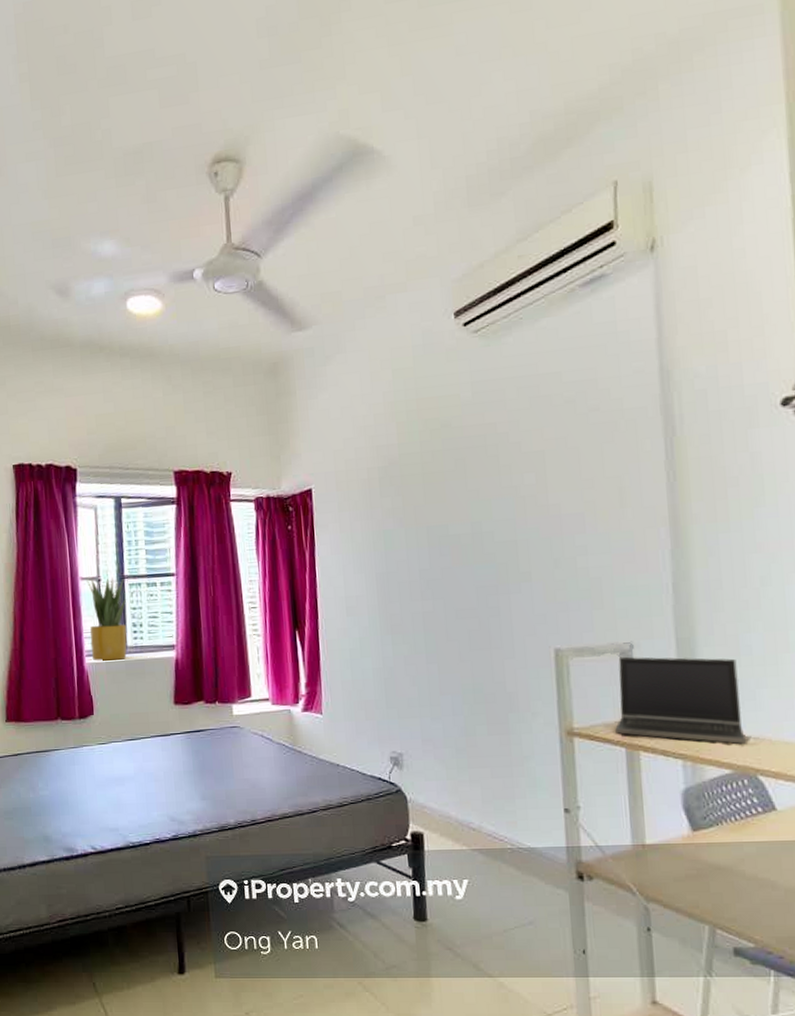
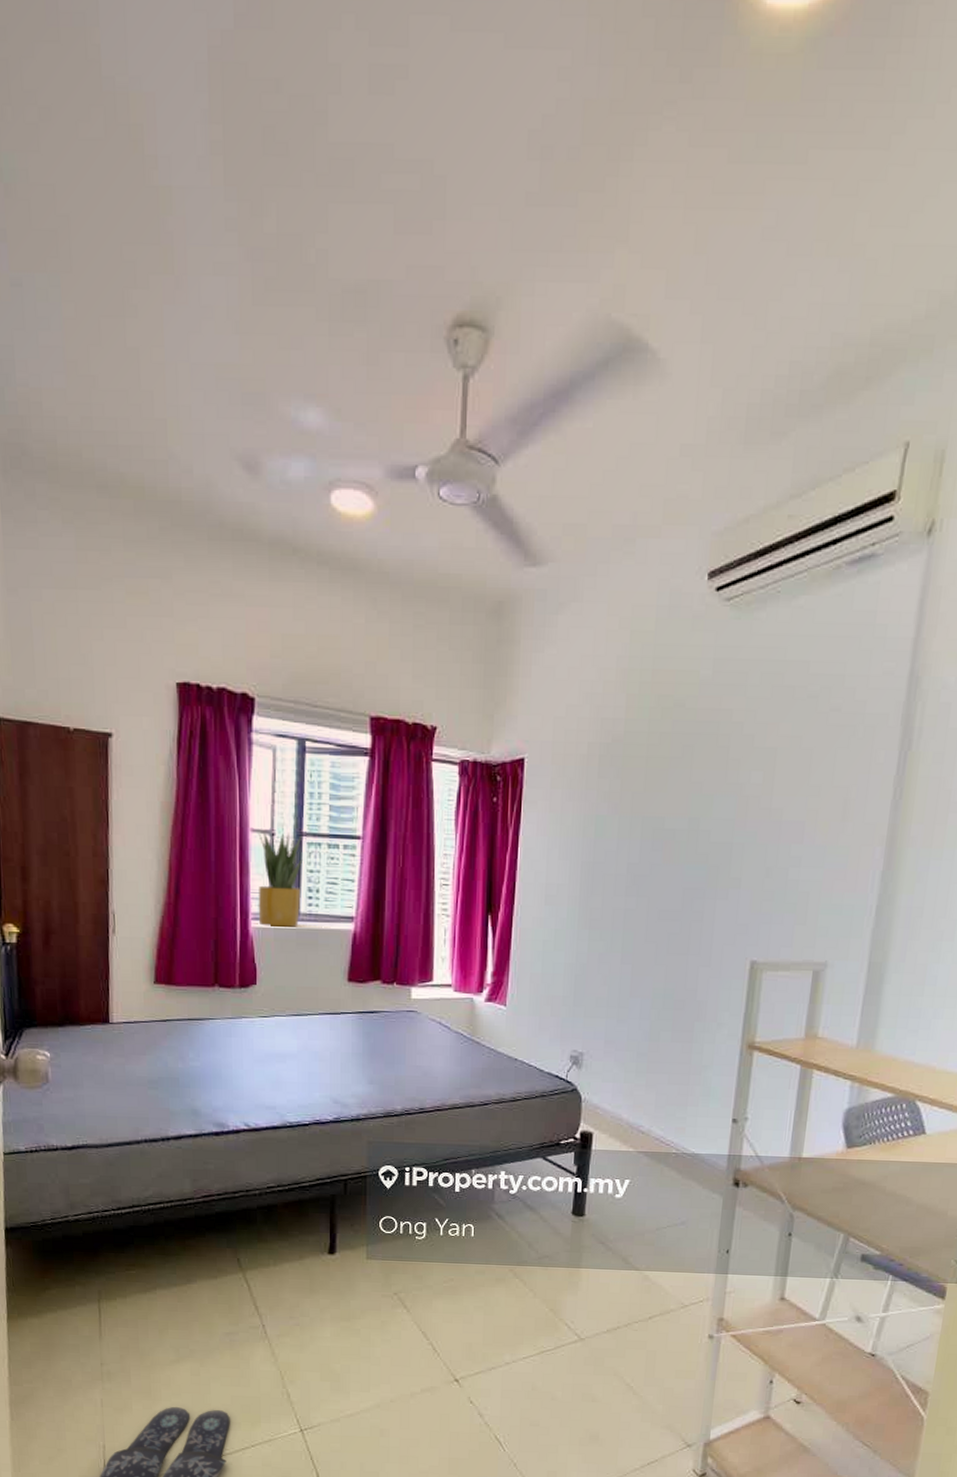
laptop computer: present [615,656,746,744] -> none [794,975,920,1070]

